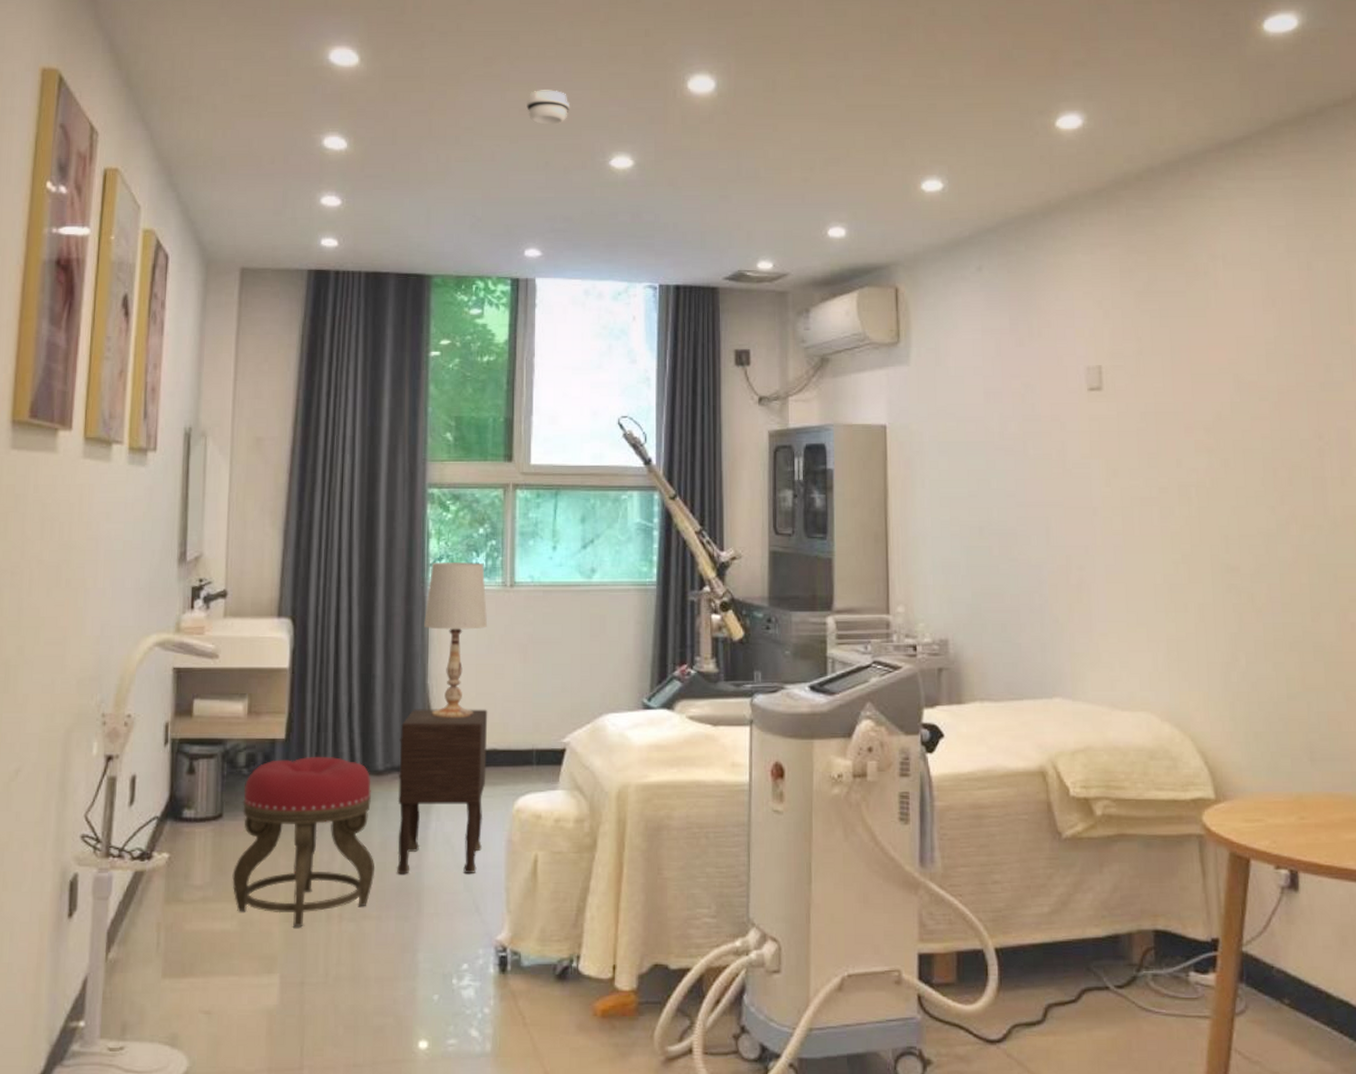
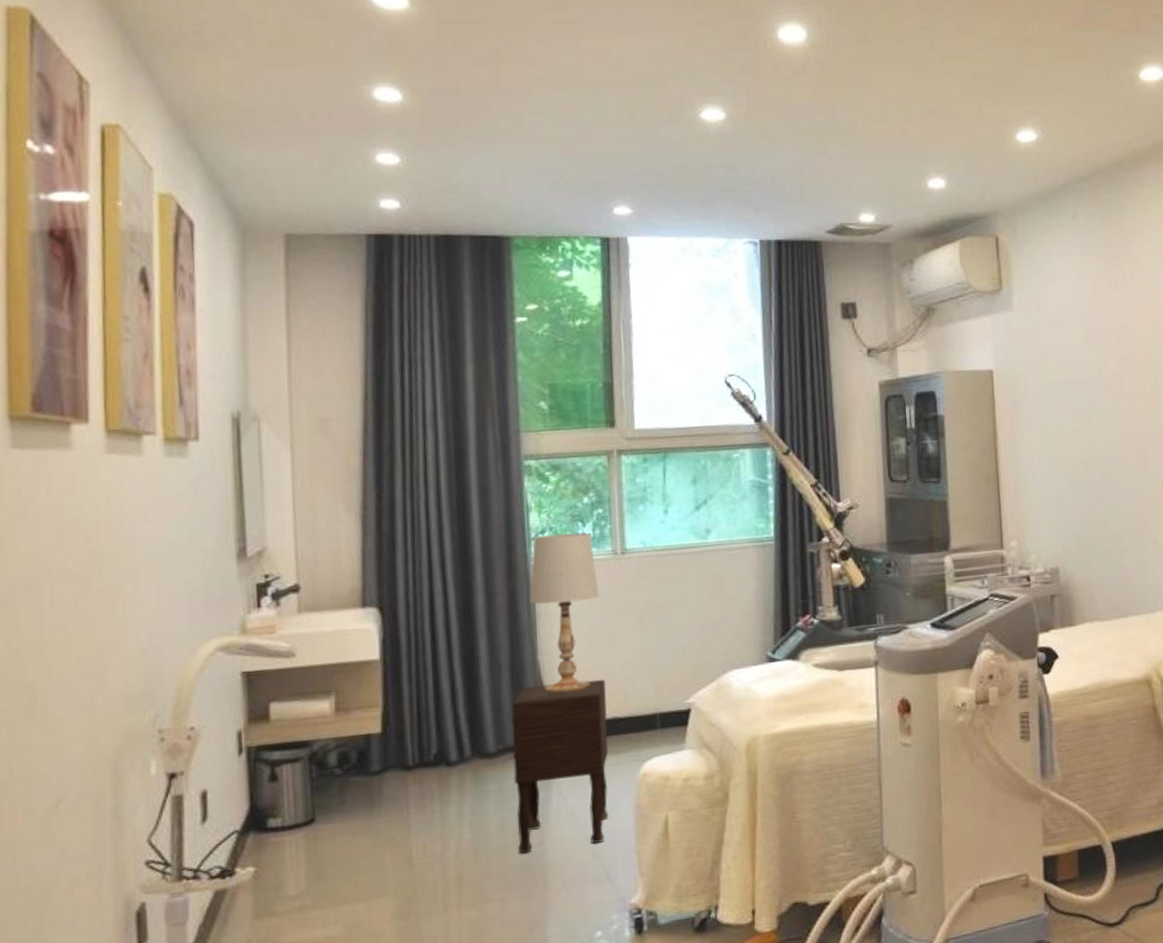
stool: present [232,756,375,928] -> none [332,745,494,923]
smoke detector: present [527,90,569,125] -> none [605,38,653,75]

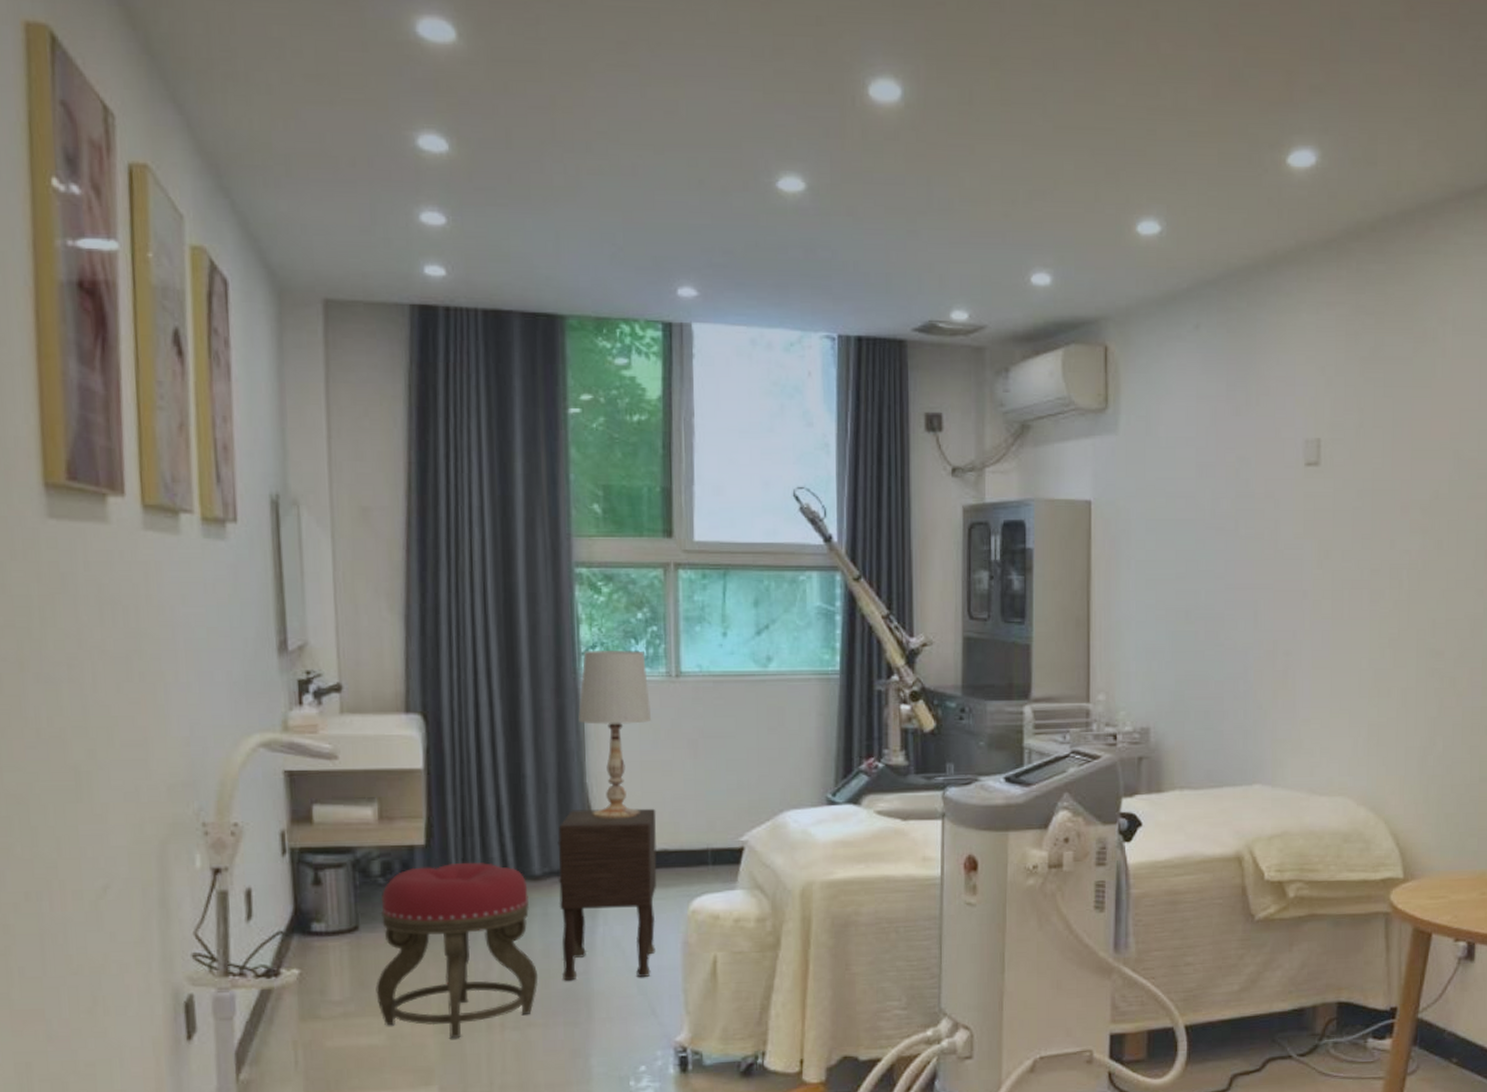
stool: none [332,745,494,923] -> present [375,862,539,1039]

